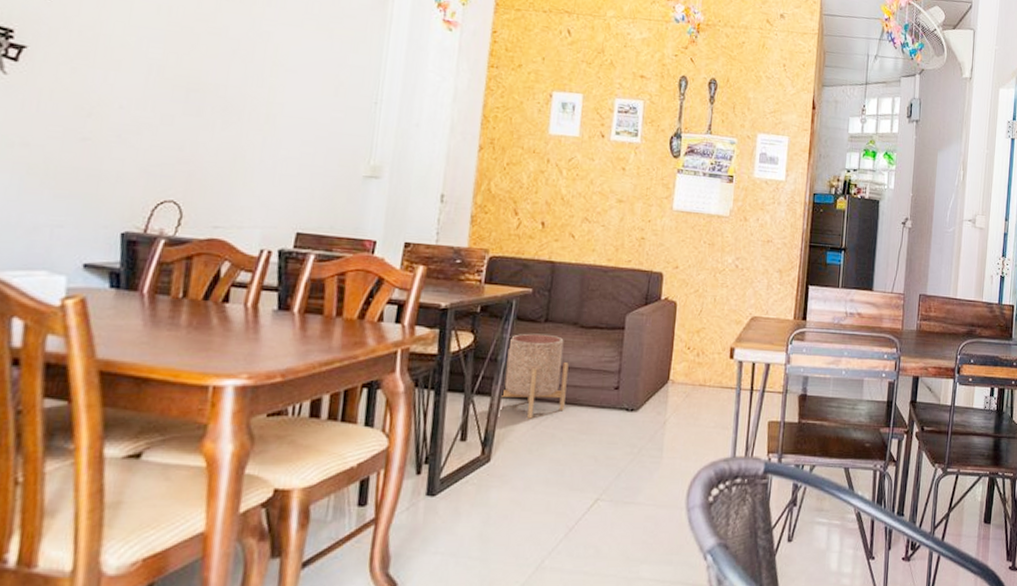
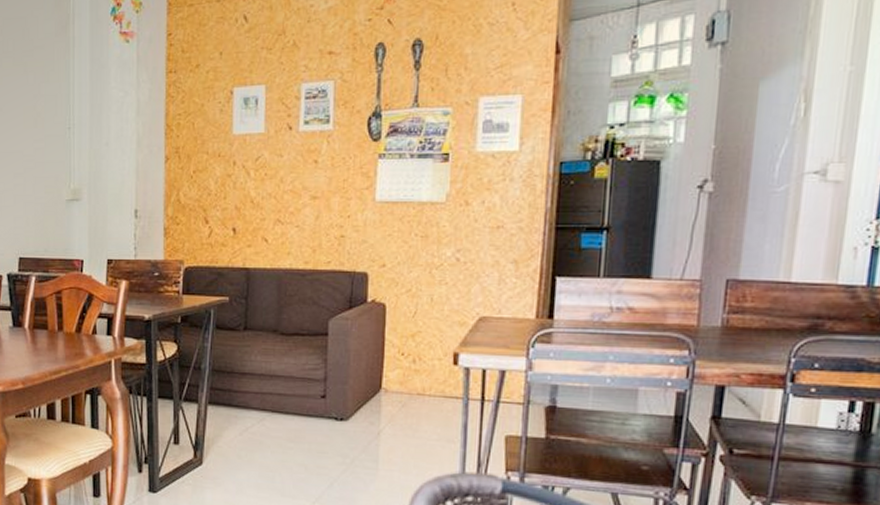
planter: present [502,333,569,419] -> none [208,342,271,426]

